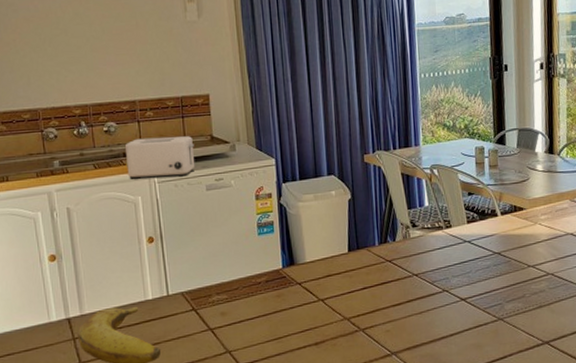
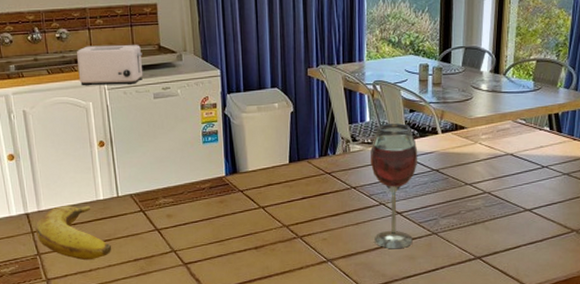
wineglass: none [431,206,480,338] -> present [370,123,418,249]

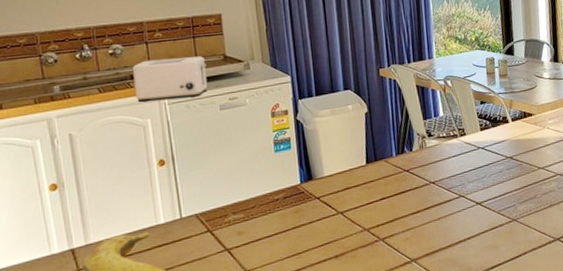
wineglass: present [370,123,418,249] -> none [446,115,494,241]

